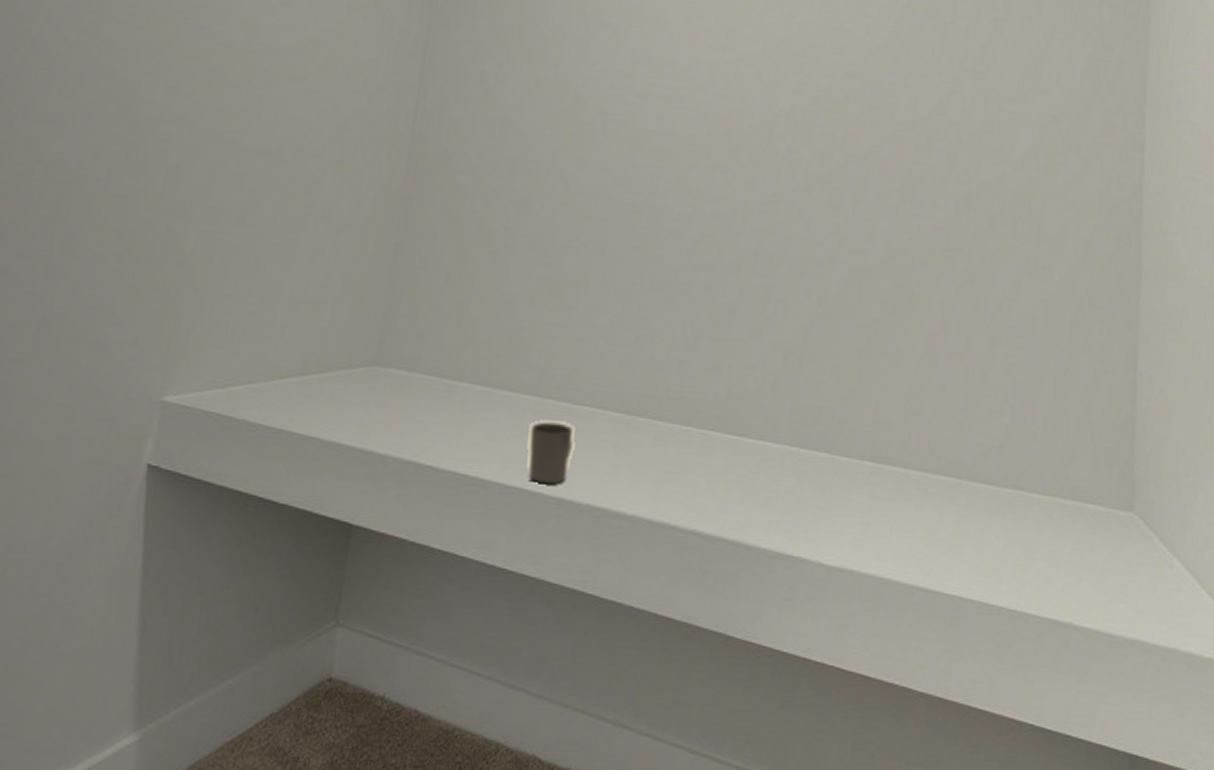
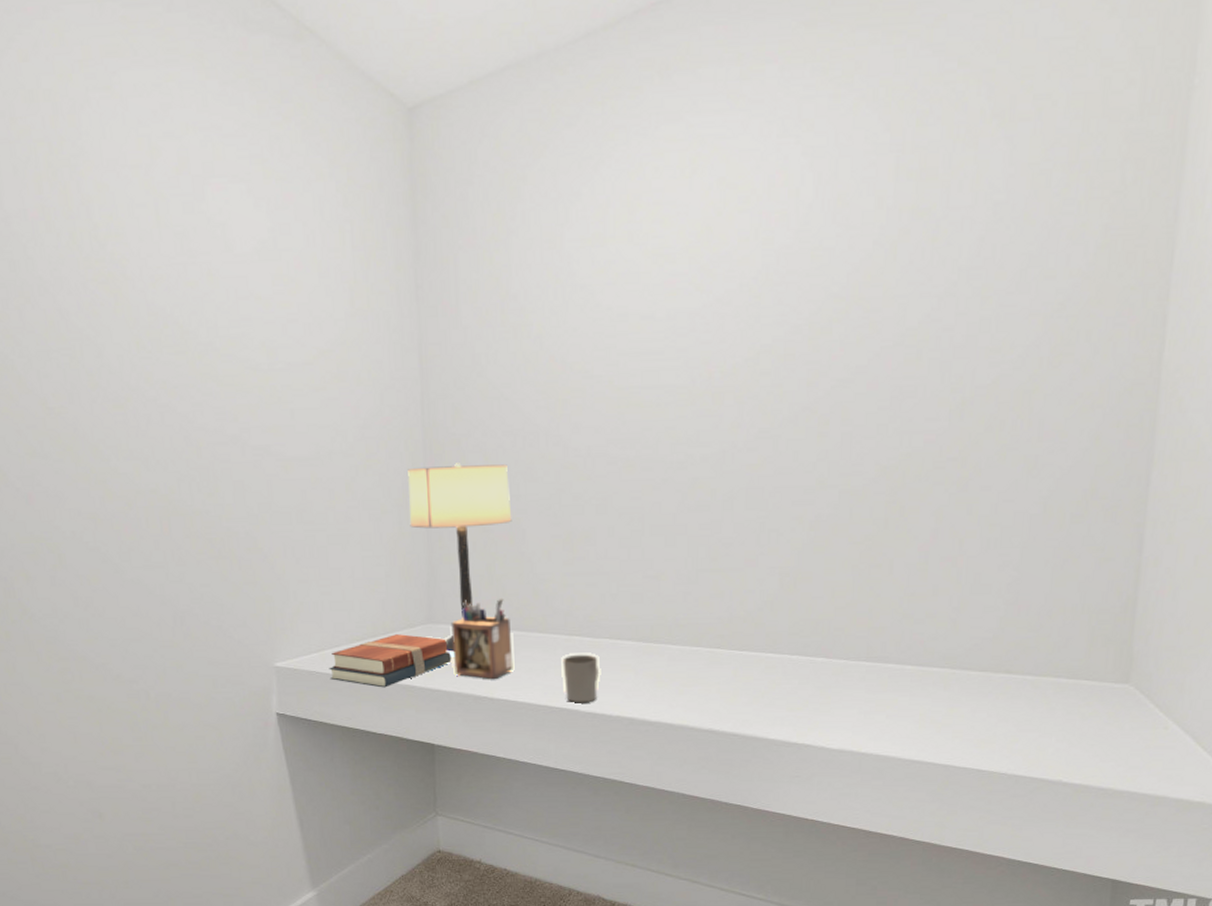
books: none [232,374,396,443] -> present [329,634,452,688]
table lamp: none [374,181,500,402] -> present [408,463,512,651]
desk organizer: none [396,340,476,444] -> present [451,598,513,679]

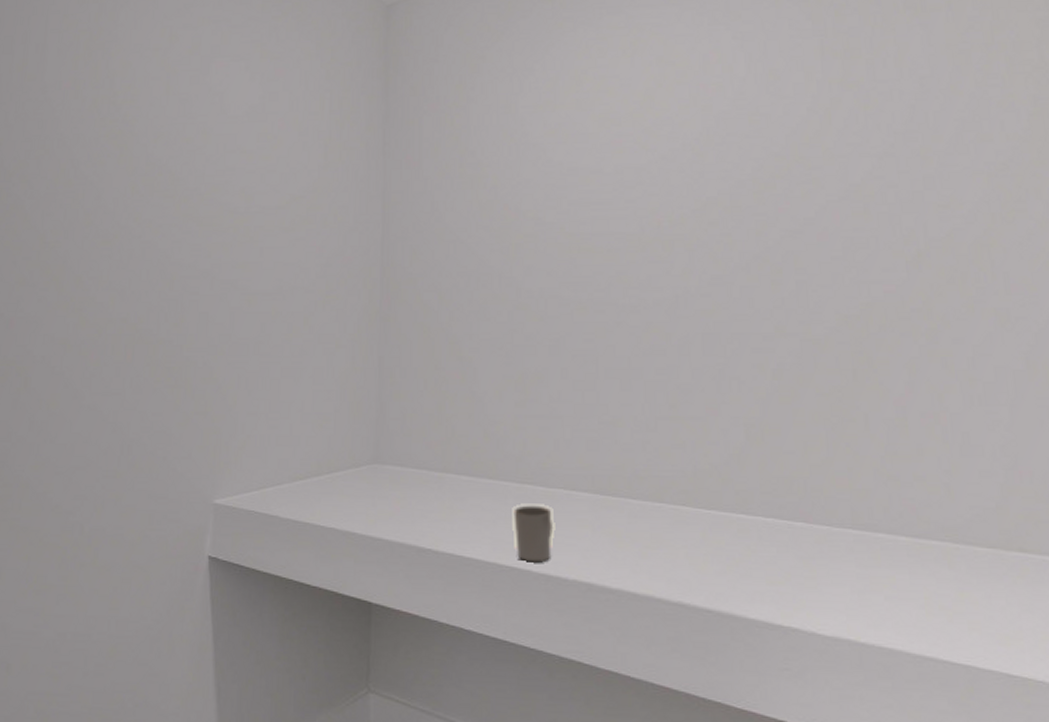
books: present [329,634,452,688] -> none [268,474,396,533]
table lamp: present [408,463,512,651] -> none [362,301,464,495]
desk organizer: present [451,598,513,679] -> none [397,438,461,529]

